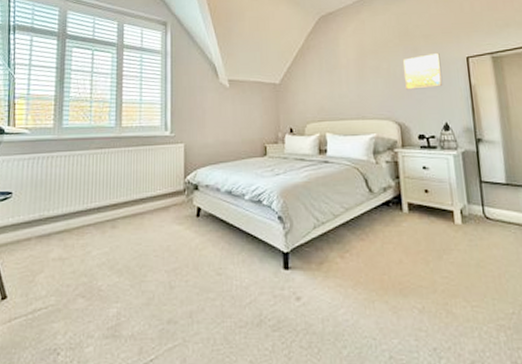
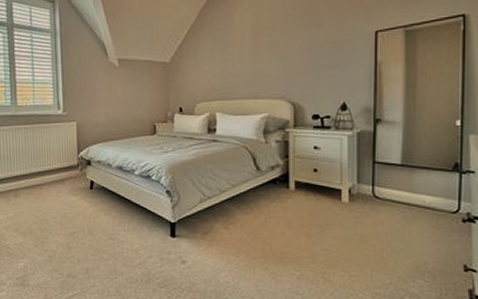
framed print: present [402,52,443,90] -> none [302,26,345,68]

